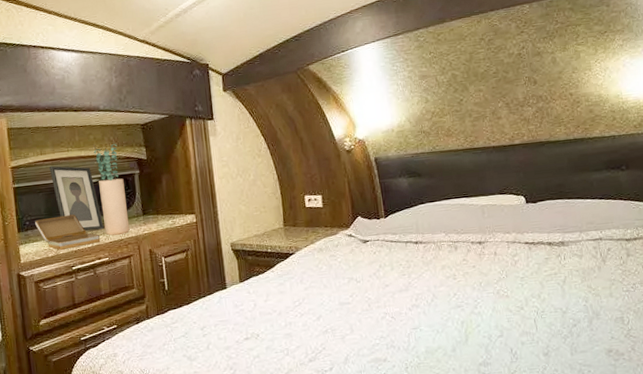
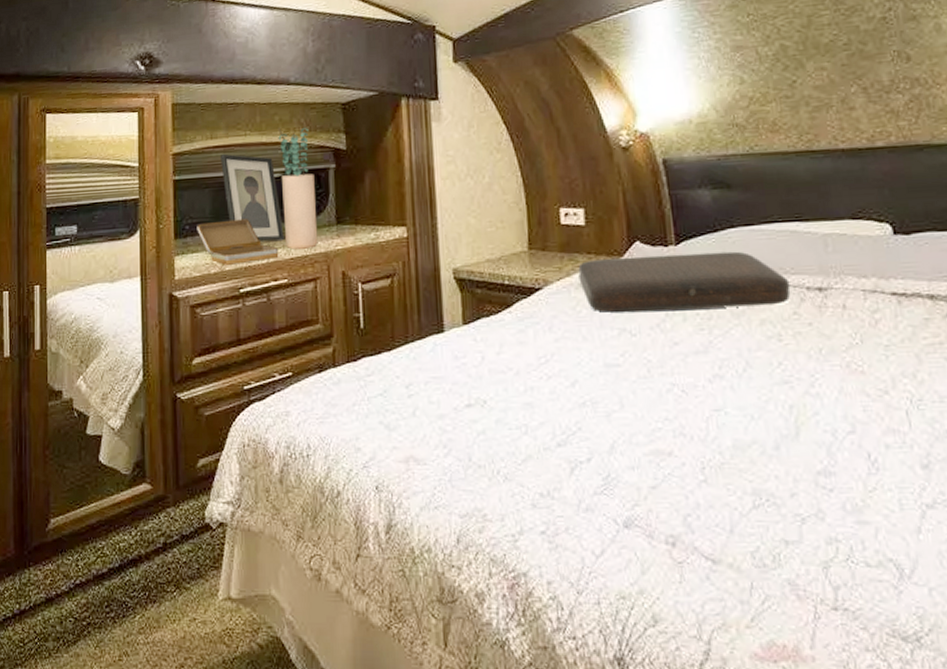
cushion: none [319,220,461,268] -> present [578,251,791,312]

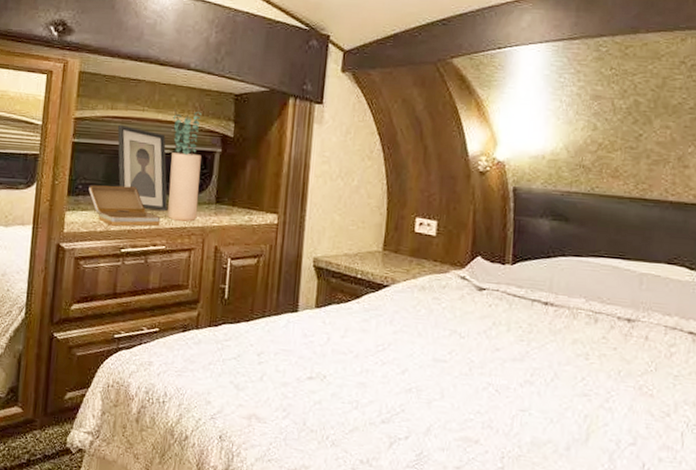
cushion: present [578,251,791,312] -> none [423,267,604,329]

